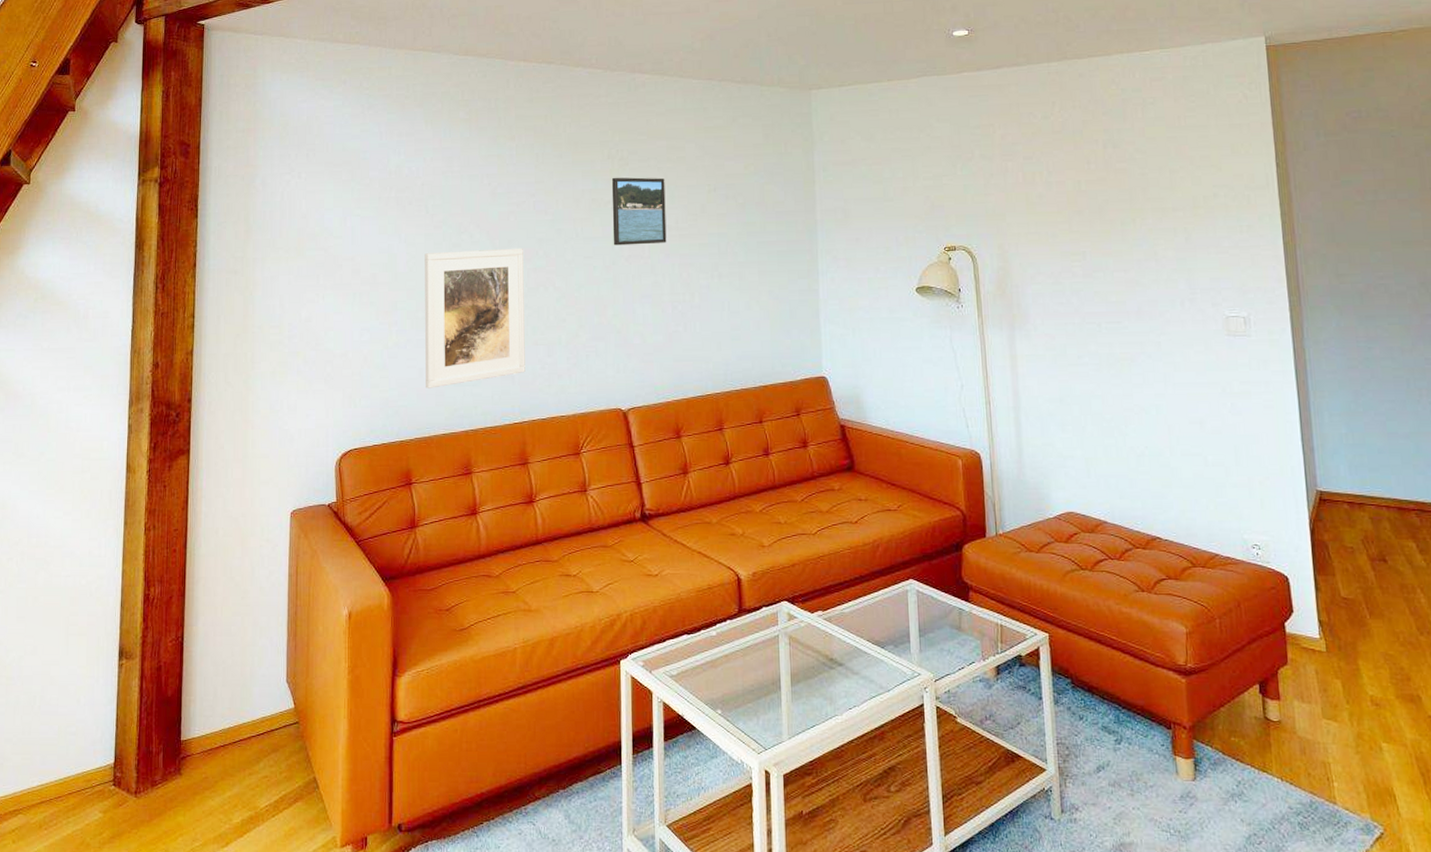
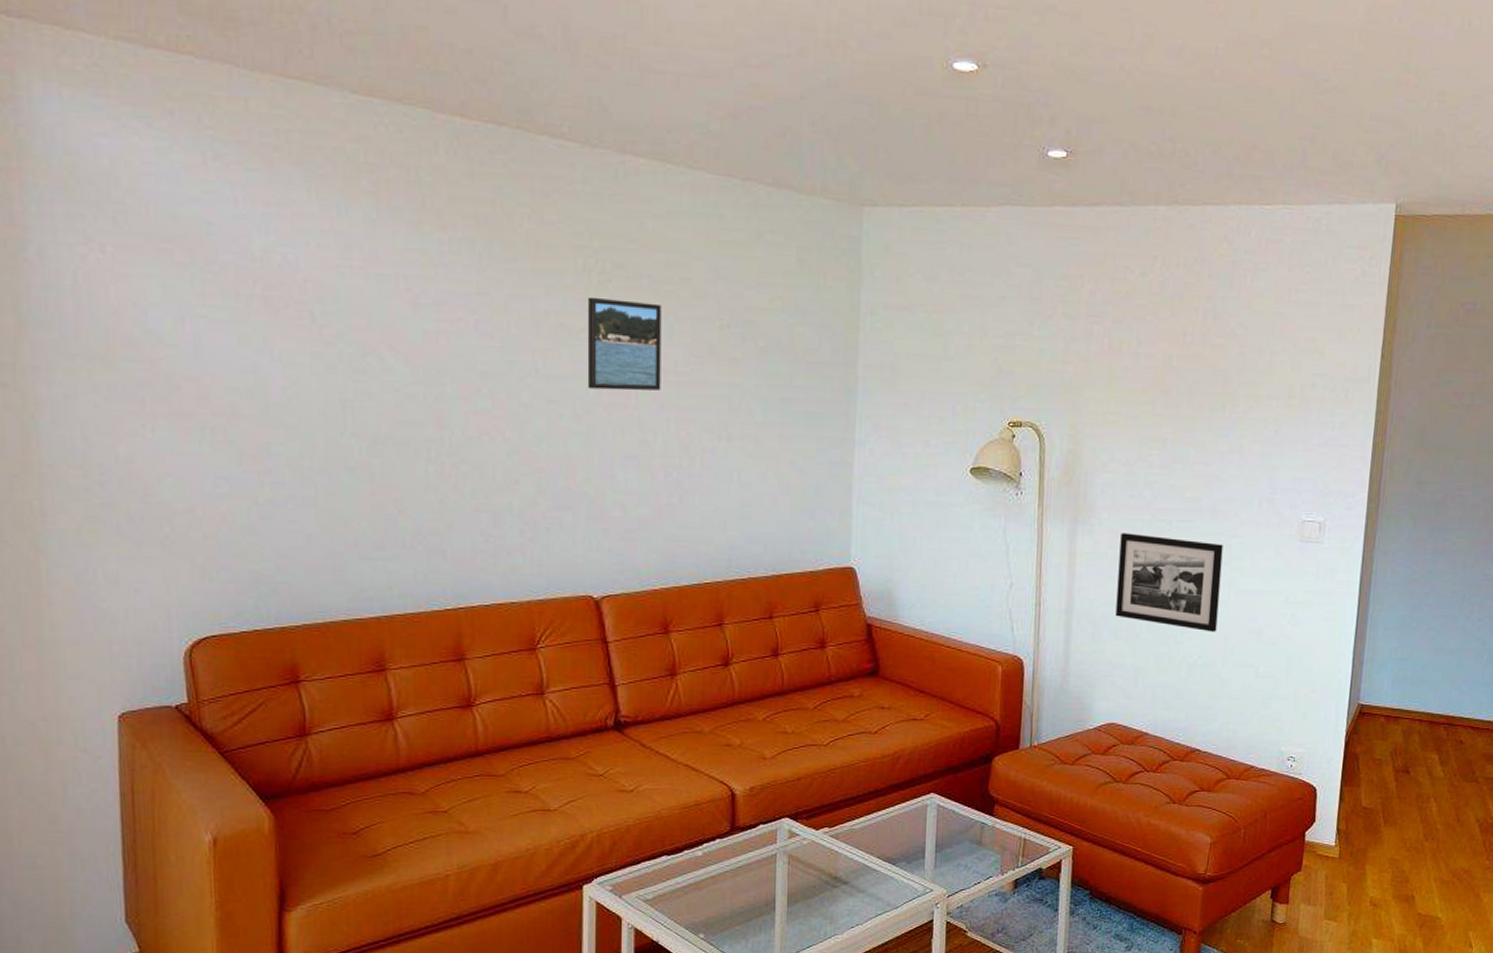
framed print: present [424,248,525,388] -> none [311,379,462,561]
picture frame: none [1055,336,1159,424] -> present [1115,533,1223,632]

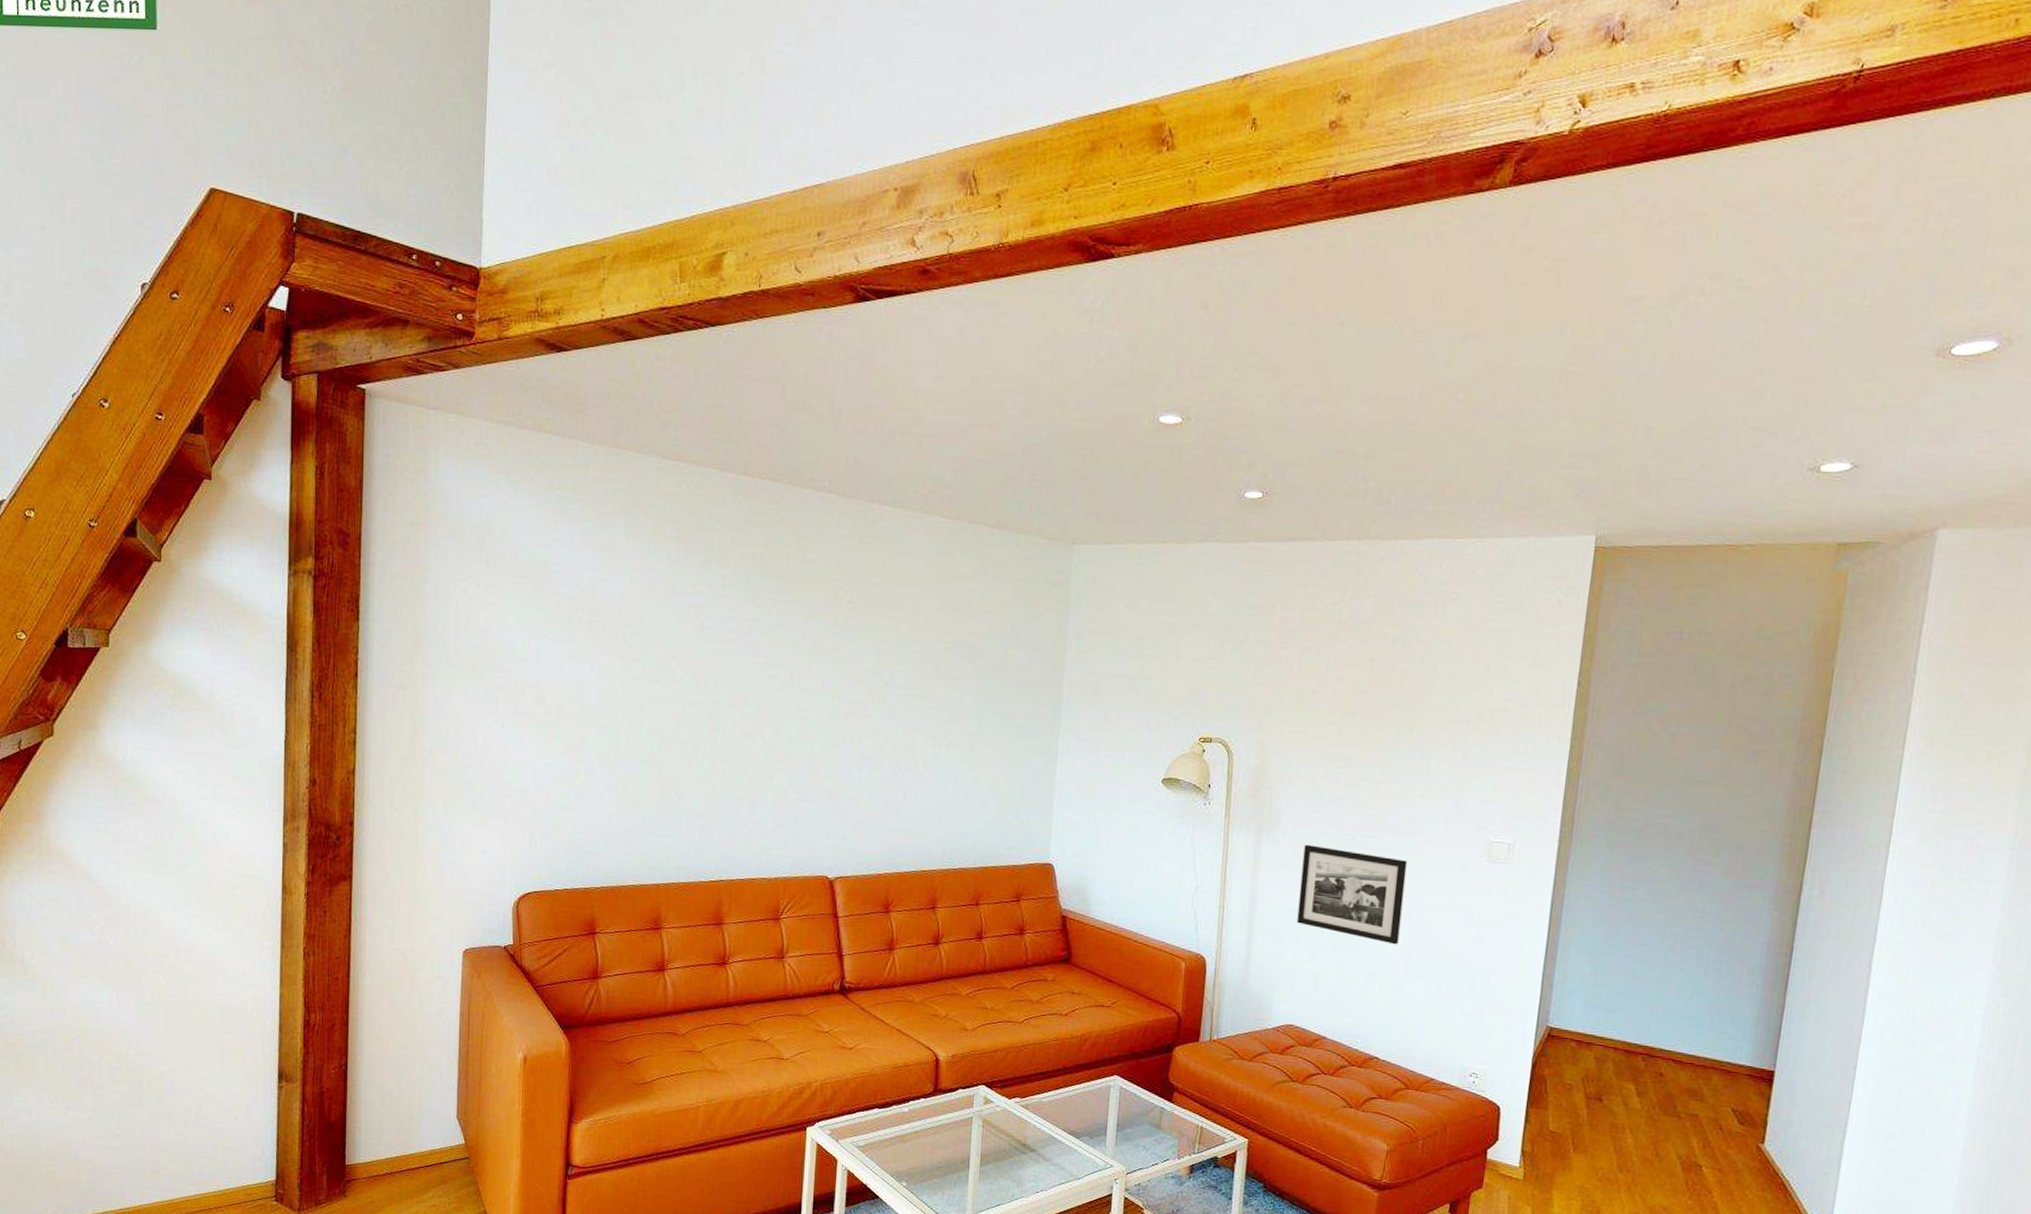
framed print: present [587,296,662,391] -> none [832,622,897,703]

